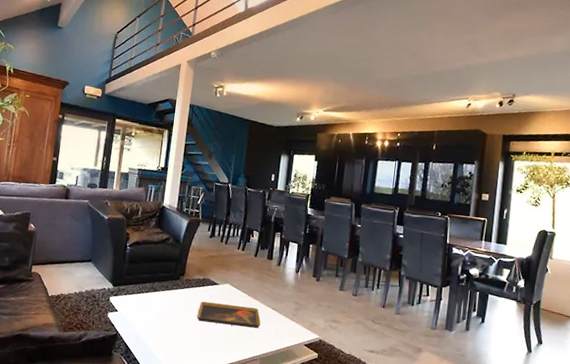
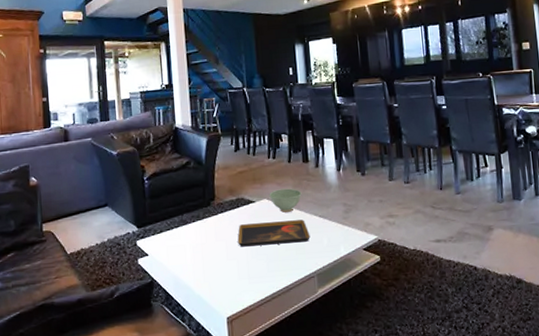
bowl: none [232,278,261,300] -> present [269,188,302,212]

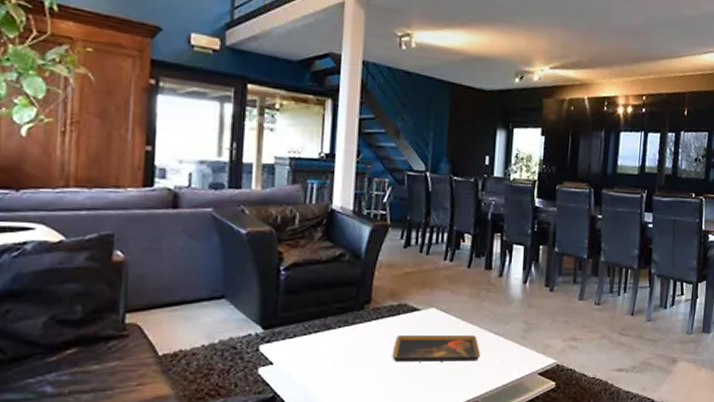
bowl: present [269,188,302,212] -> none [438,298,478,325]

